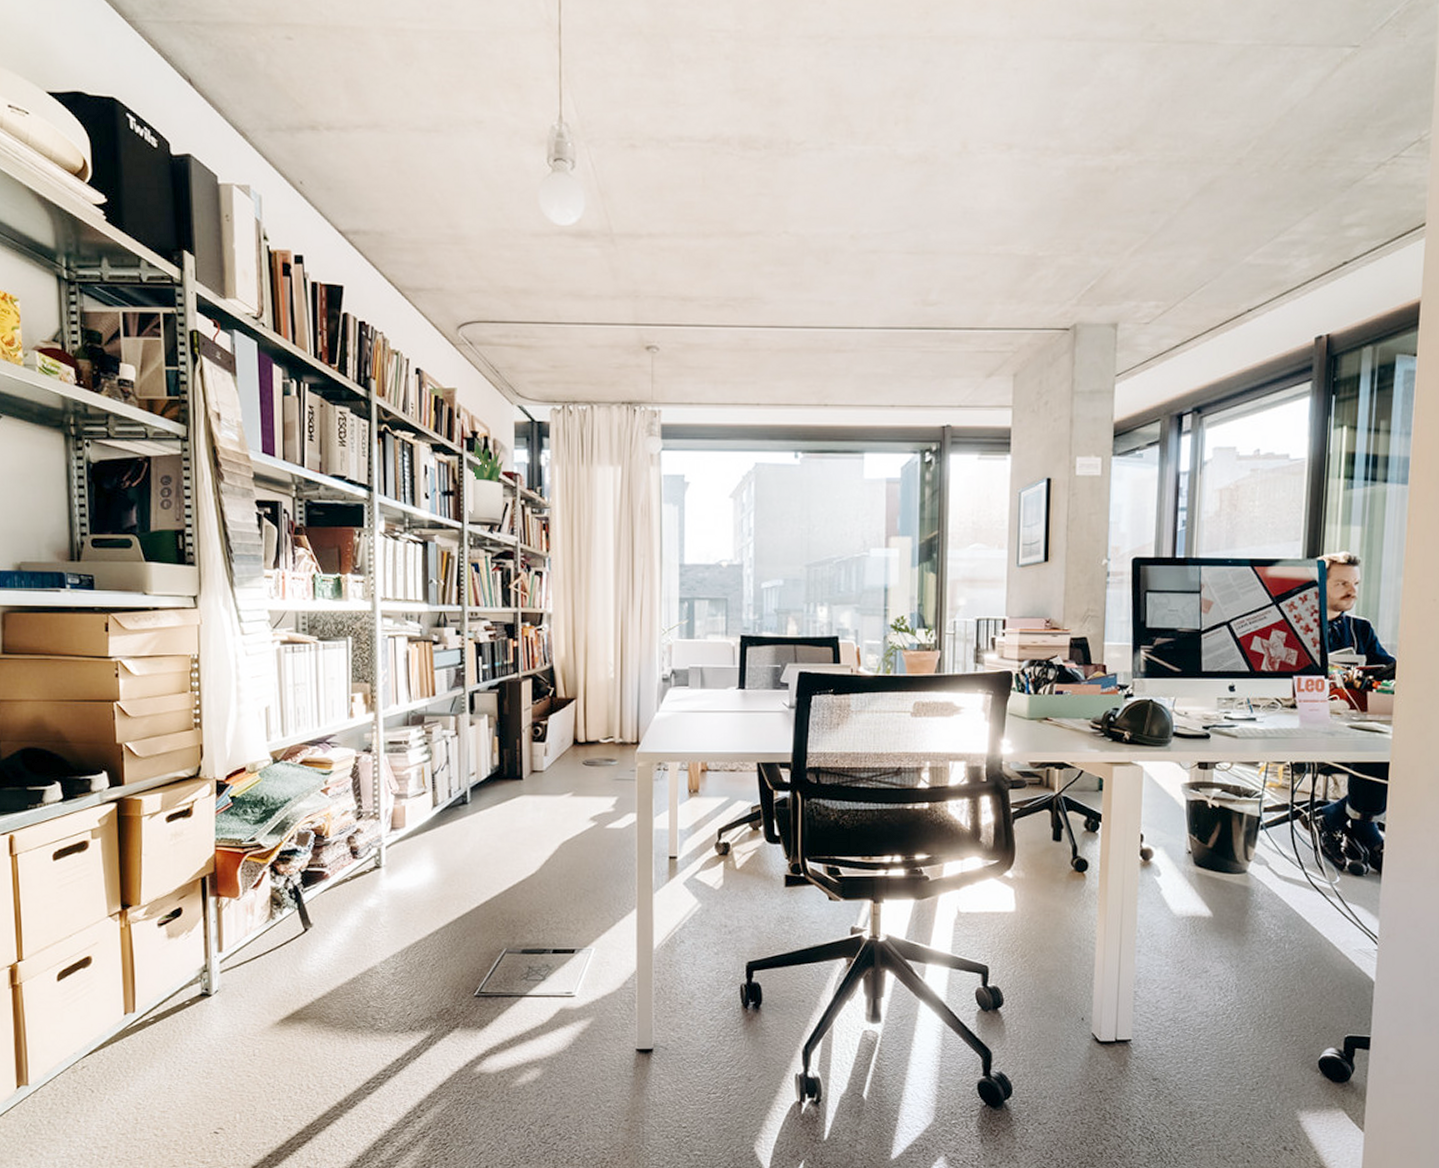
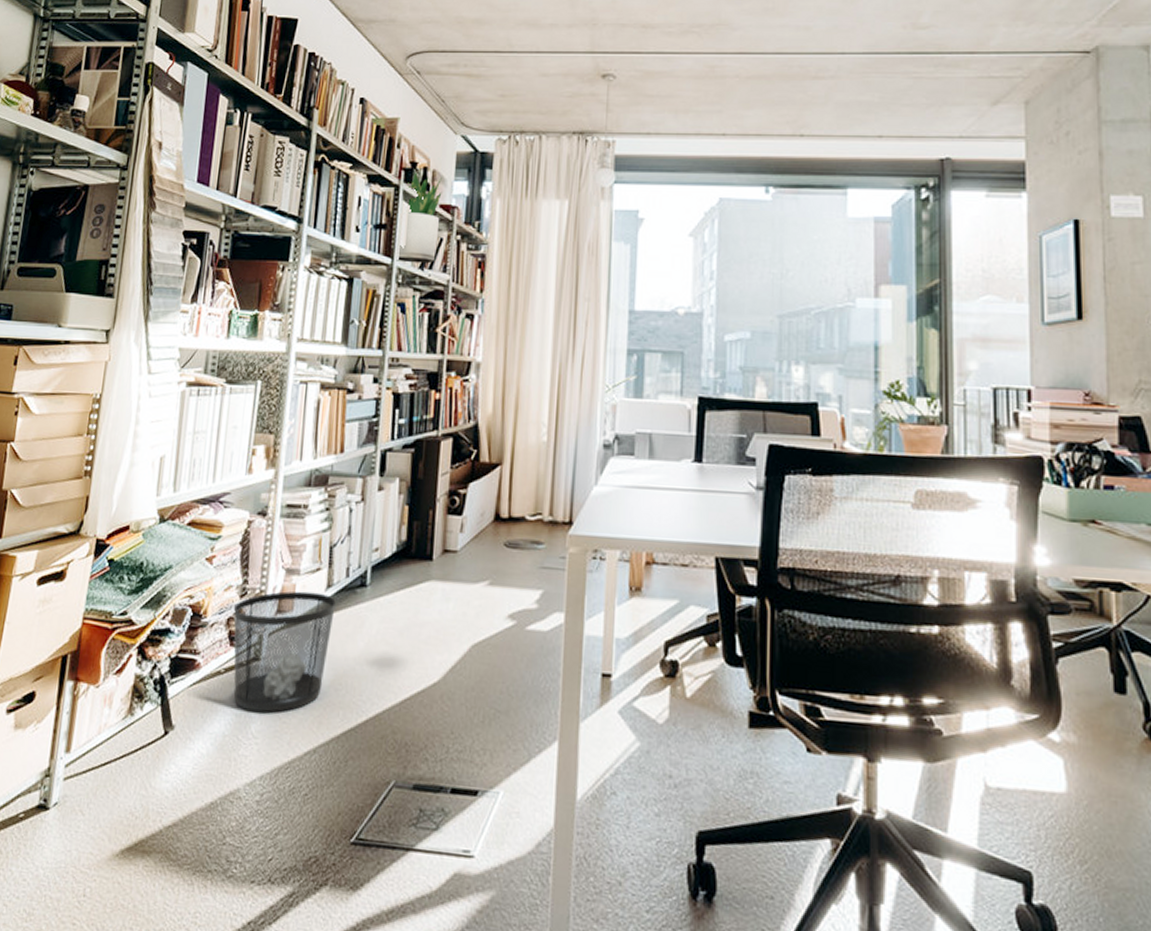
waste bin: none [351,811,442,907] -> present [233,591,336,713]

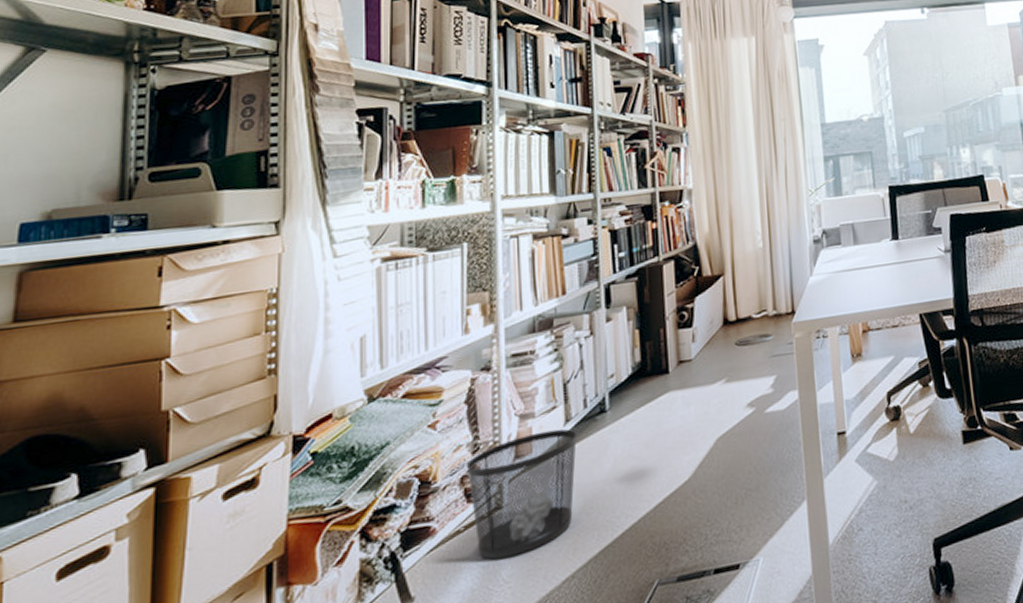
planter: present [396,172,442,264] -> none [596,27,636,110]

